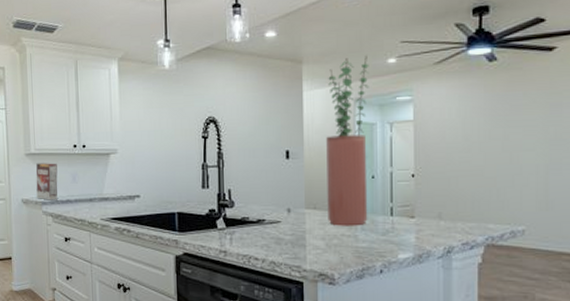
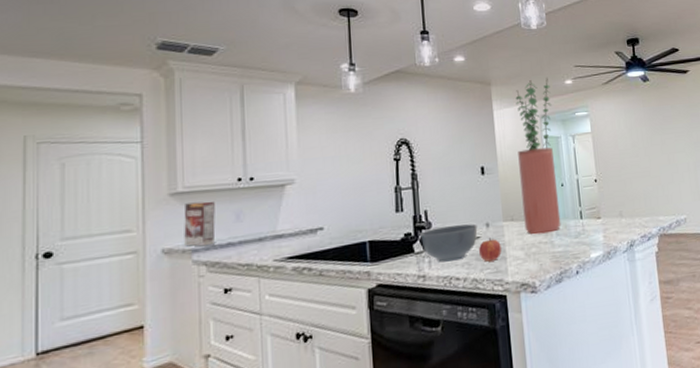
bowl: none [223,206,279,241] -> present [420,223,478,262]
fruit: none [279,224,301,247] -> present [479,238,502,262]

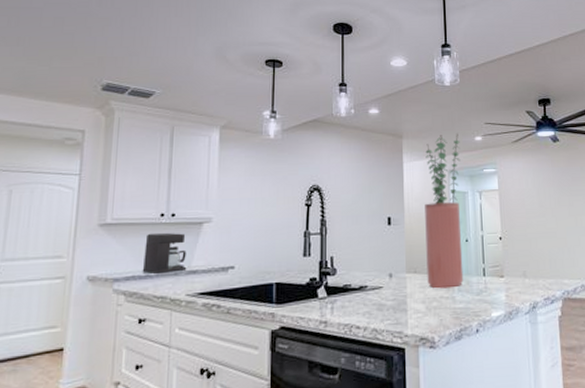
cereal box: present [184,201,216,247] -> none [107,234,138,277]
coffee maker: none [222,197,272,242] -> present [142,233,187,275]
bowl: present [420,223,478,262] -> none [325,273,381,310]
fruit: present [479,238,502,262] -> none [381,289,403,313]

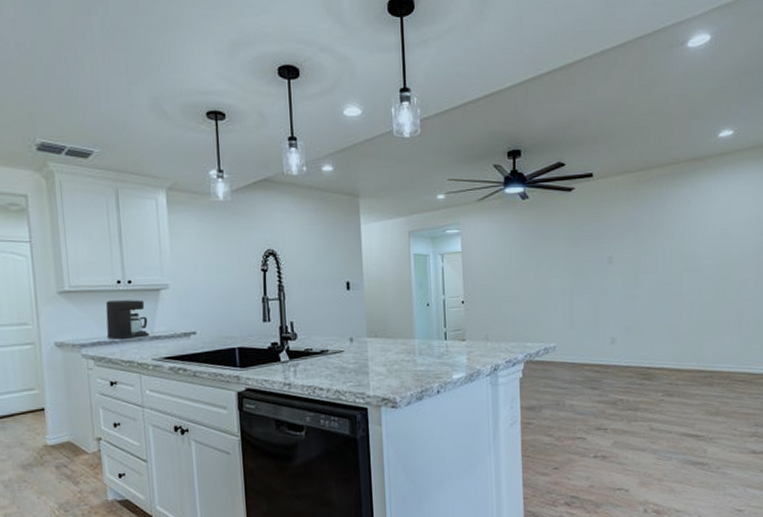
vase: present [425,133,464,289] -> none [384,191,425,352]

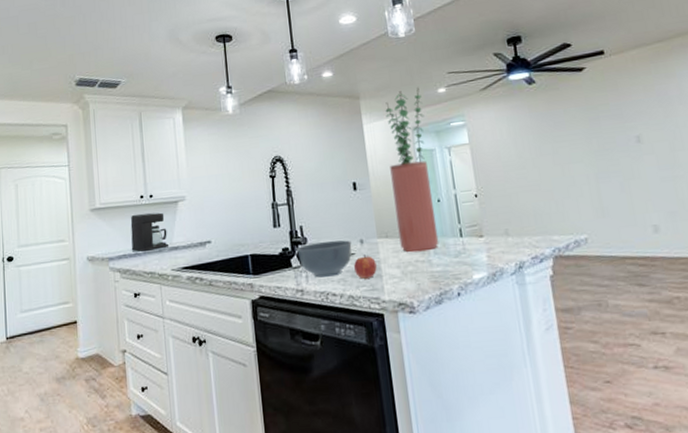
bowl: none [286,337,342,372] -> present [297,240,352,278]
fruit: none [342,352,364,375] -> present [354,255,377,279]
vase: none [384,191,425,352] -> present [385,87,439,252]

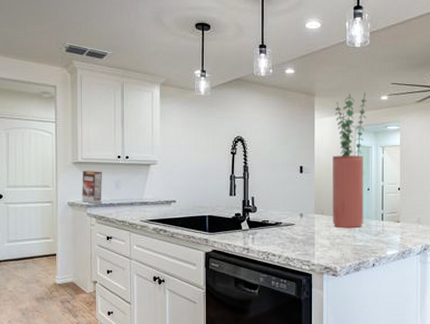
cereal box: none [101,216,125,256] -> present [82,171,102,204]
coffee maker: present [130,212,169,252] -> none [107,172,140,204]
bowl: present [297,240,352,278] -> none [247,211,293,240]
fruit: present [354,255,377,279] -> none [293,226,311,245]

